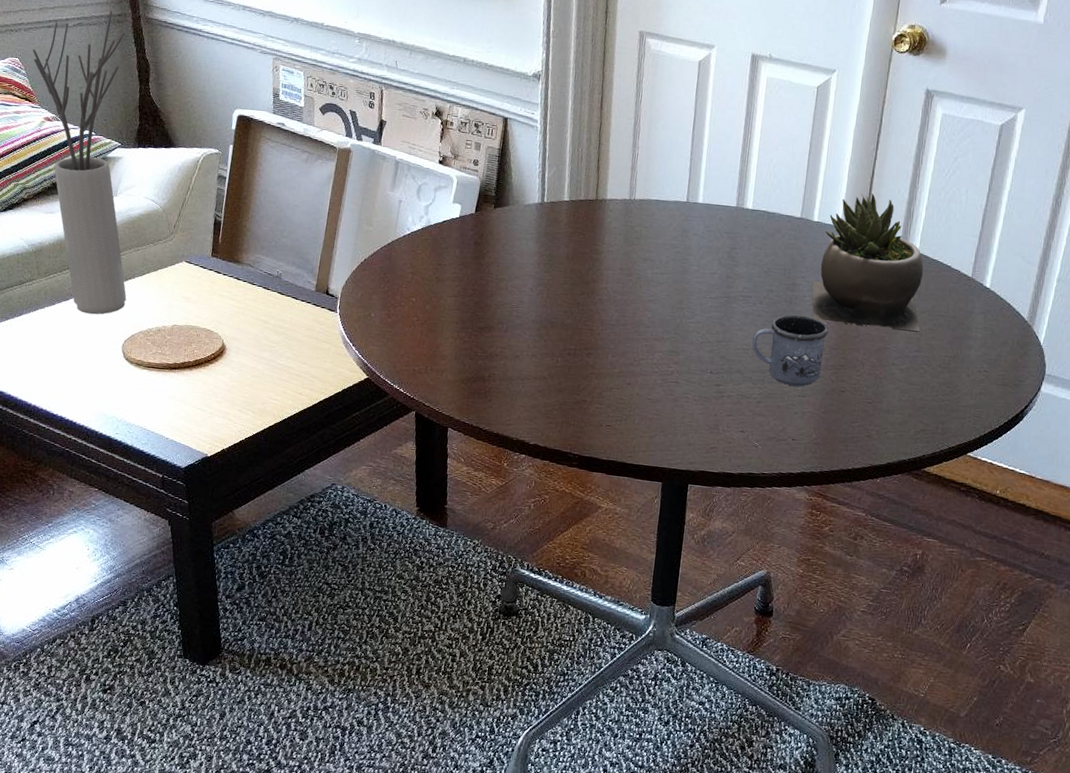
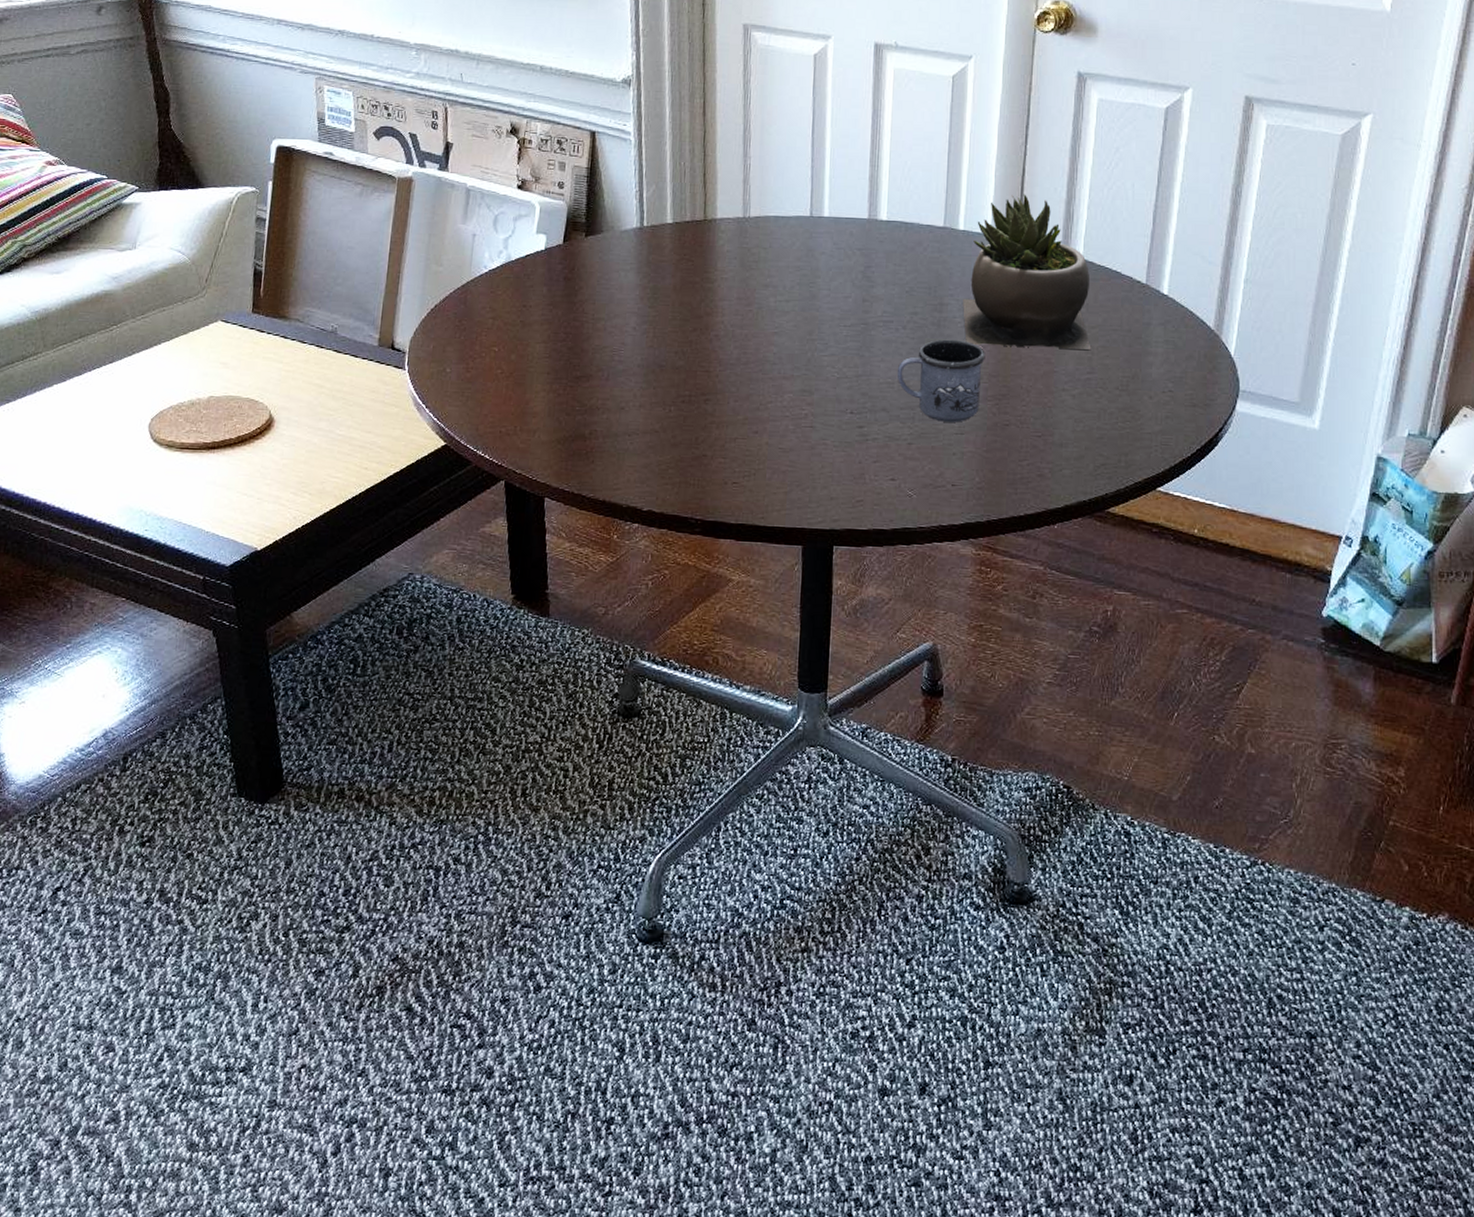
vase: present [32,11,127,314] -> none [28,33,152,390]

